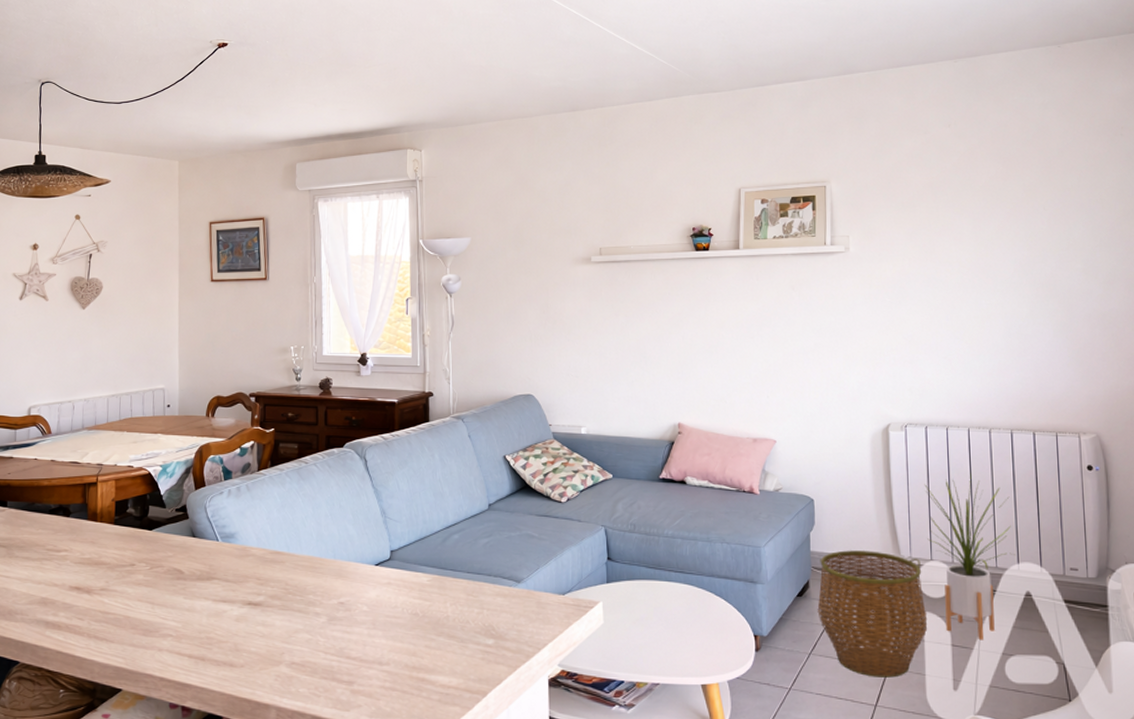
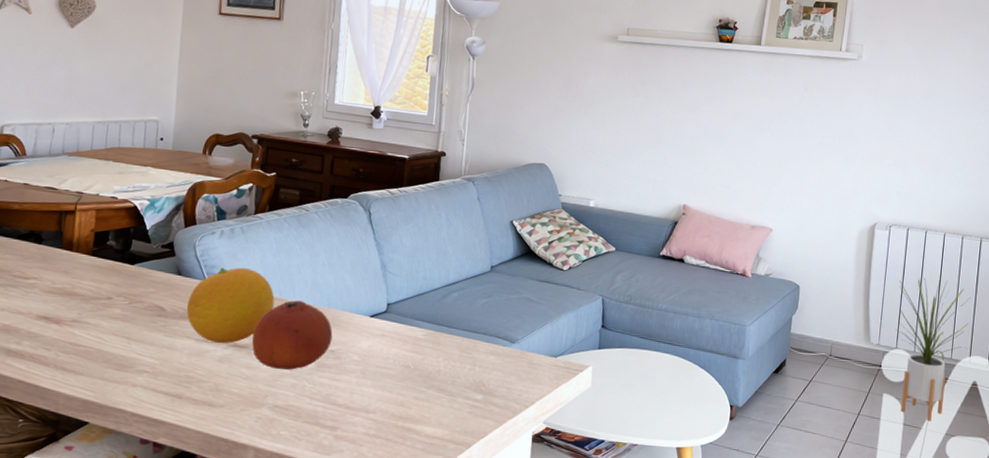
fruit: none [203,524,283,603] -> present [187,267,275,344]
fruit: none [265,554,341,625] -> present [252,300,333,370]
basket: present [817,550,928,678] -> none [790,334,887,450]

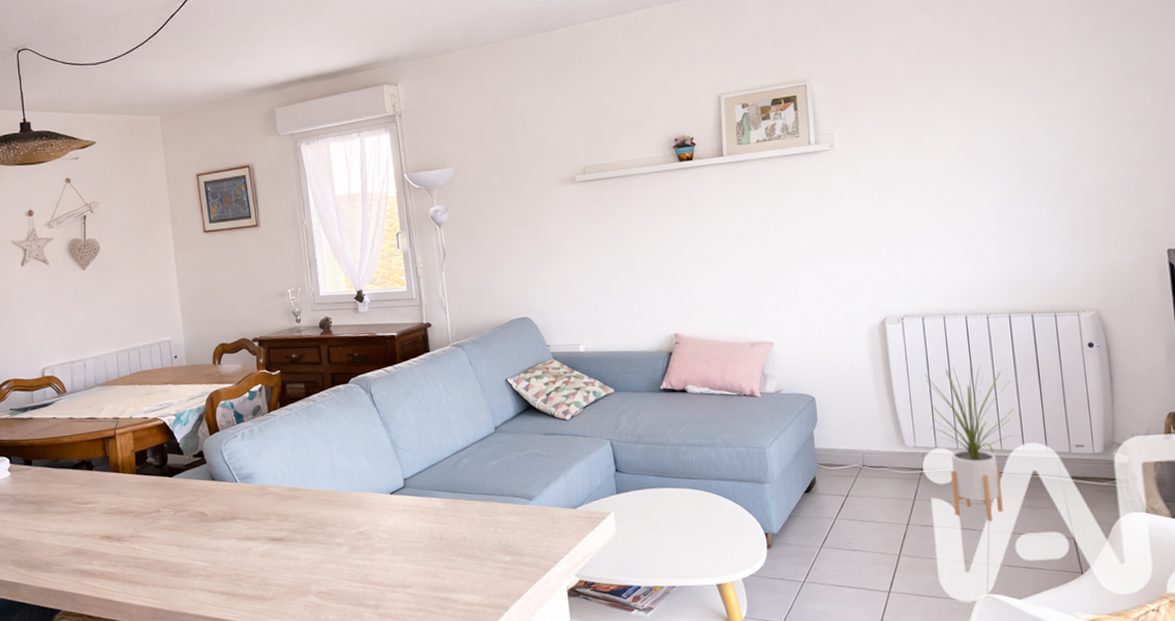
fruit: present [187,267,275,344] -> none [225,464,301,540]
fruit: present [252,300,333,370] -> none [286,488,360,557]

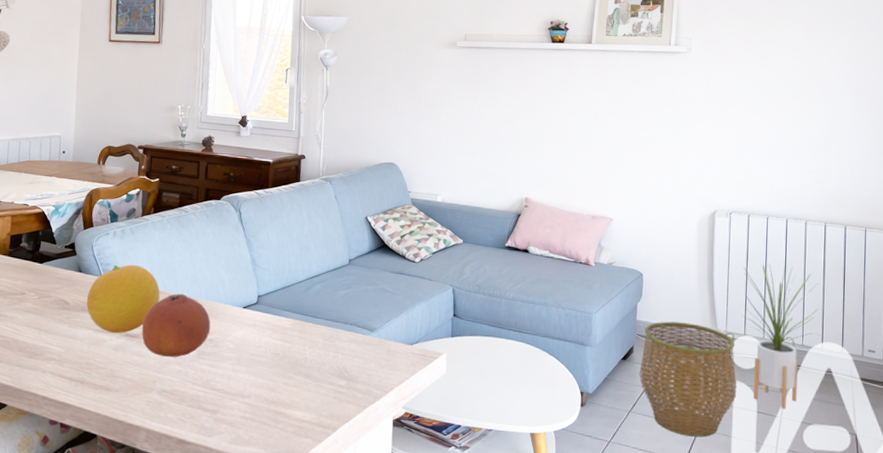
fruit: none [225,464,301,540] -> present [86,264,160,334]
fruit: none [286,488,360,557] -> present [142,294,211,357]
basket: none [825,443,937,565] -> present [639,321,737,437]

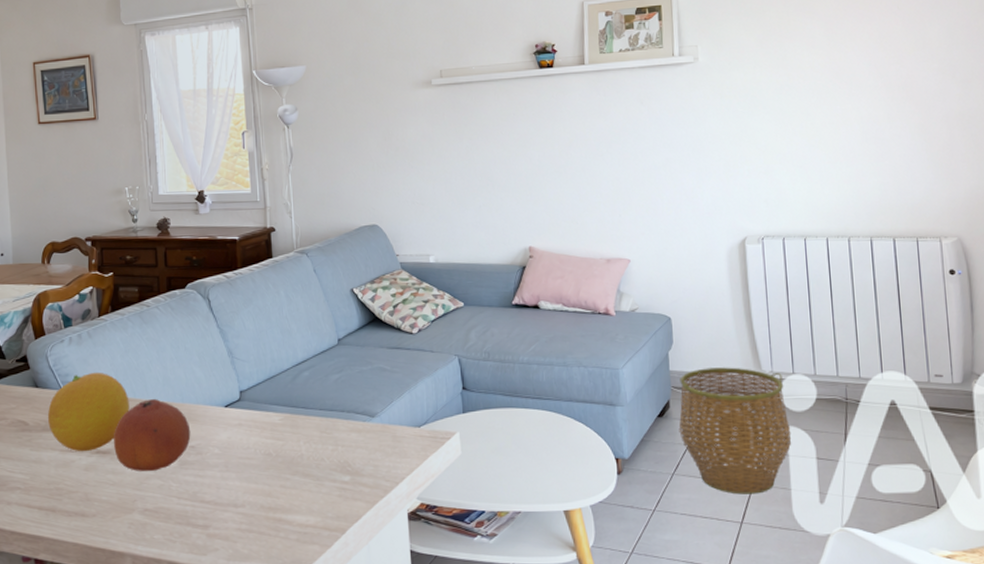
house plant: present [742,259,820,410] -> none [783,283,878,452]

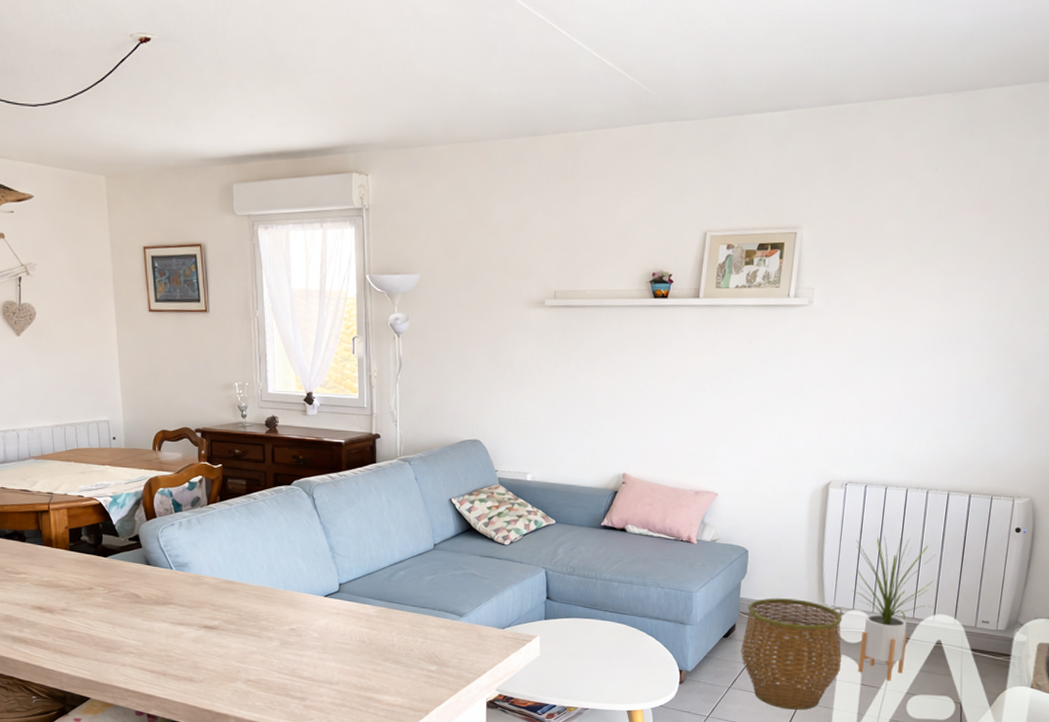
fruit: present [48,372,130,452] -> none [159,555,236,626]
fruit: present [113,399,191,471] -> none [219,584,292,647]
house plant: none [783,283,878,452] -> present [852,531,936,681]

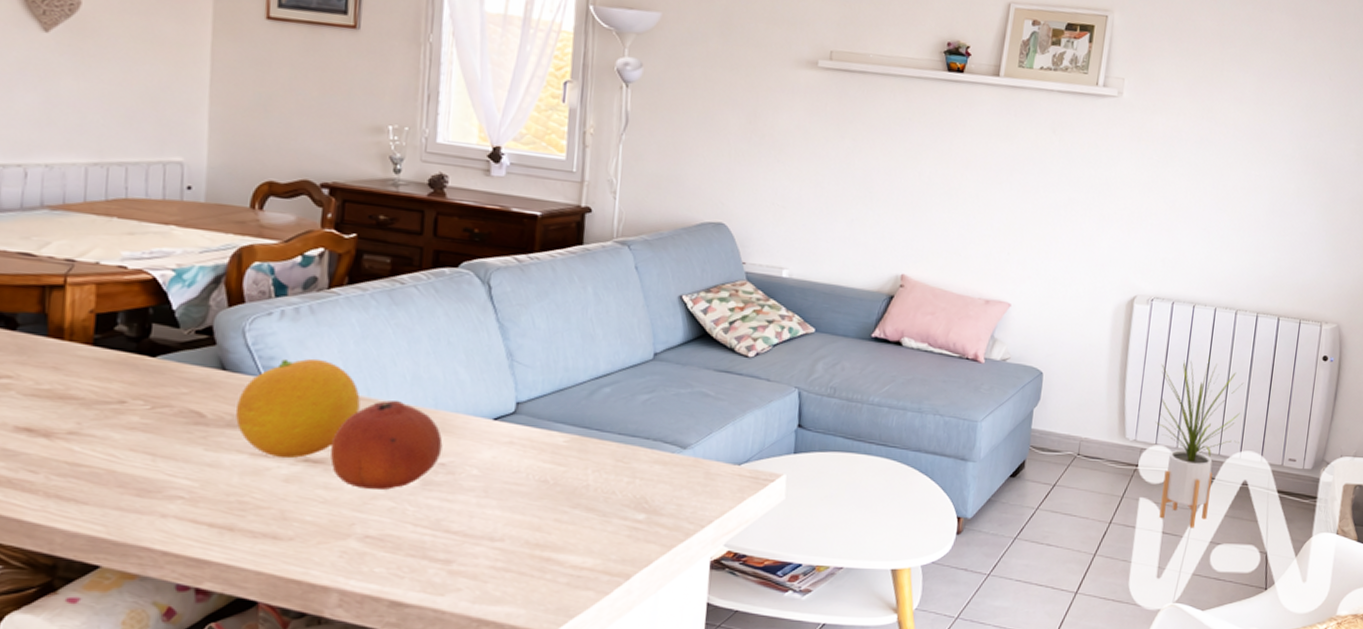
fruit: none [159,555,236,626] -> present [236,358,360,459]
fruit: none [219,584,292,647] -> present [330,400,443,490]
basket: present [740,598,843,710] -> none [1029,429,1145,564]

